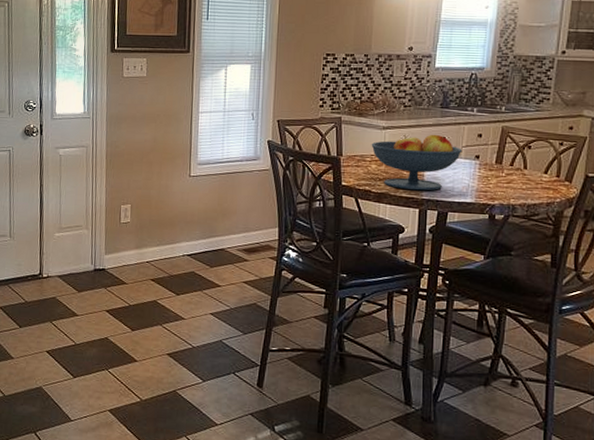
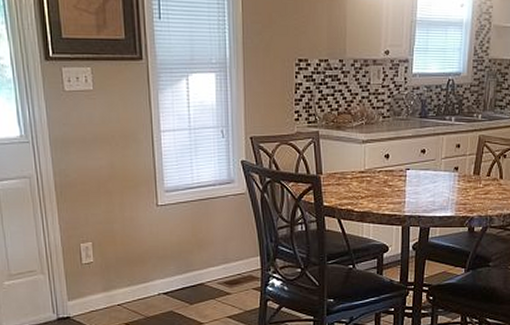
fruit bowl: present [371,134,463,191] -> none [351,146,442,207]

